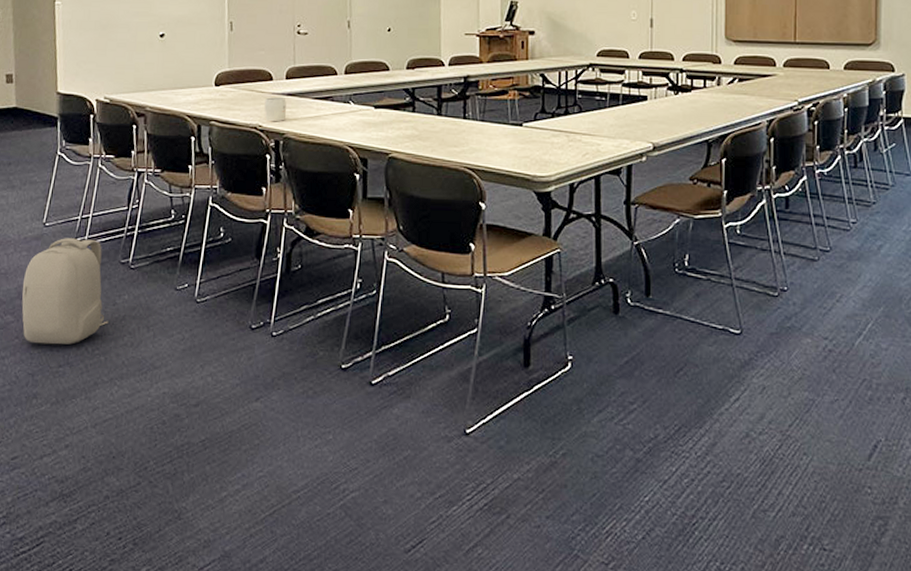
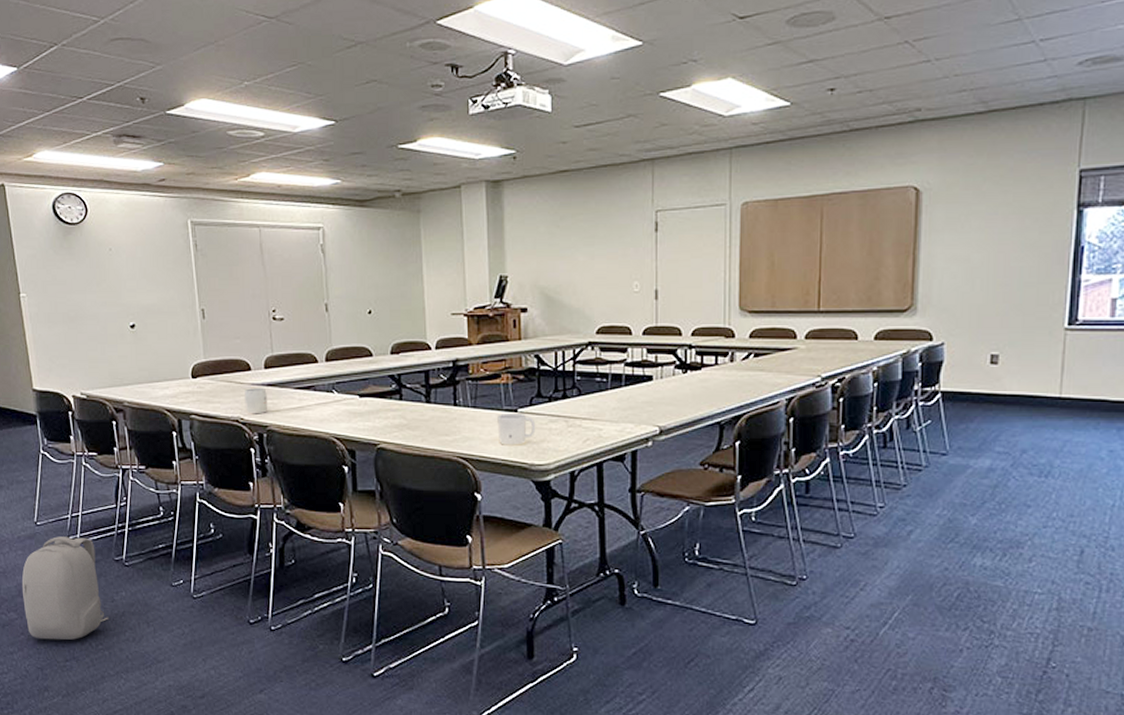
mug: none [503,127,539,158] -> present [497,412,536,446]

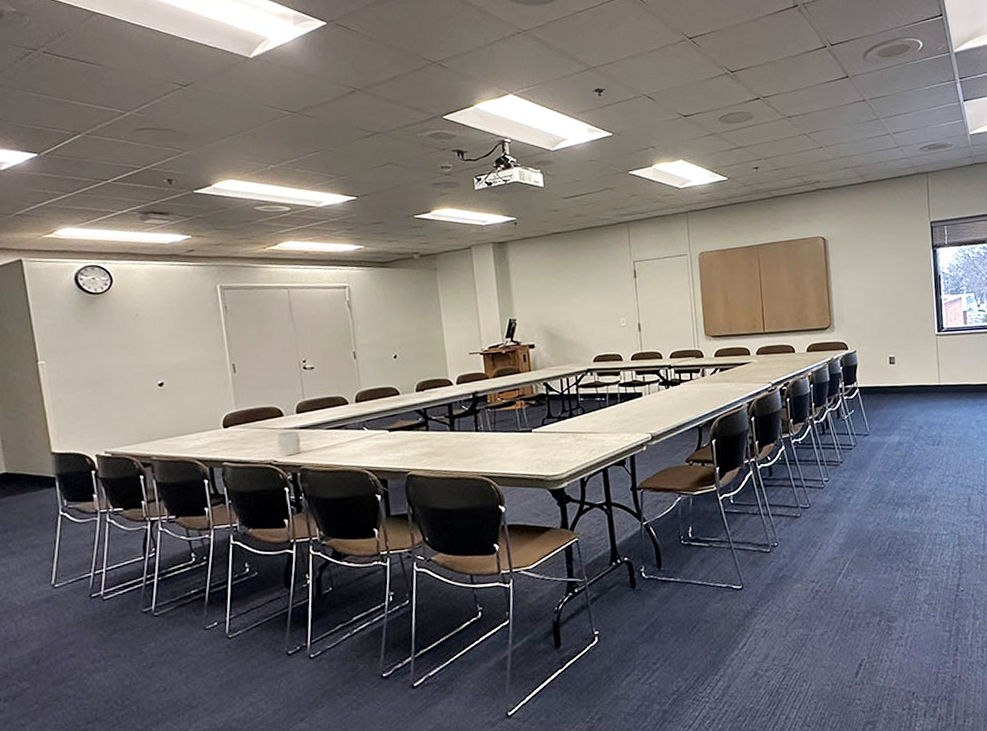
backpack: present [21,536,109,640] -> none [36,593,137,706]
mug: present [497,412,536,446] -> none [515,432,549,462]

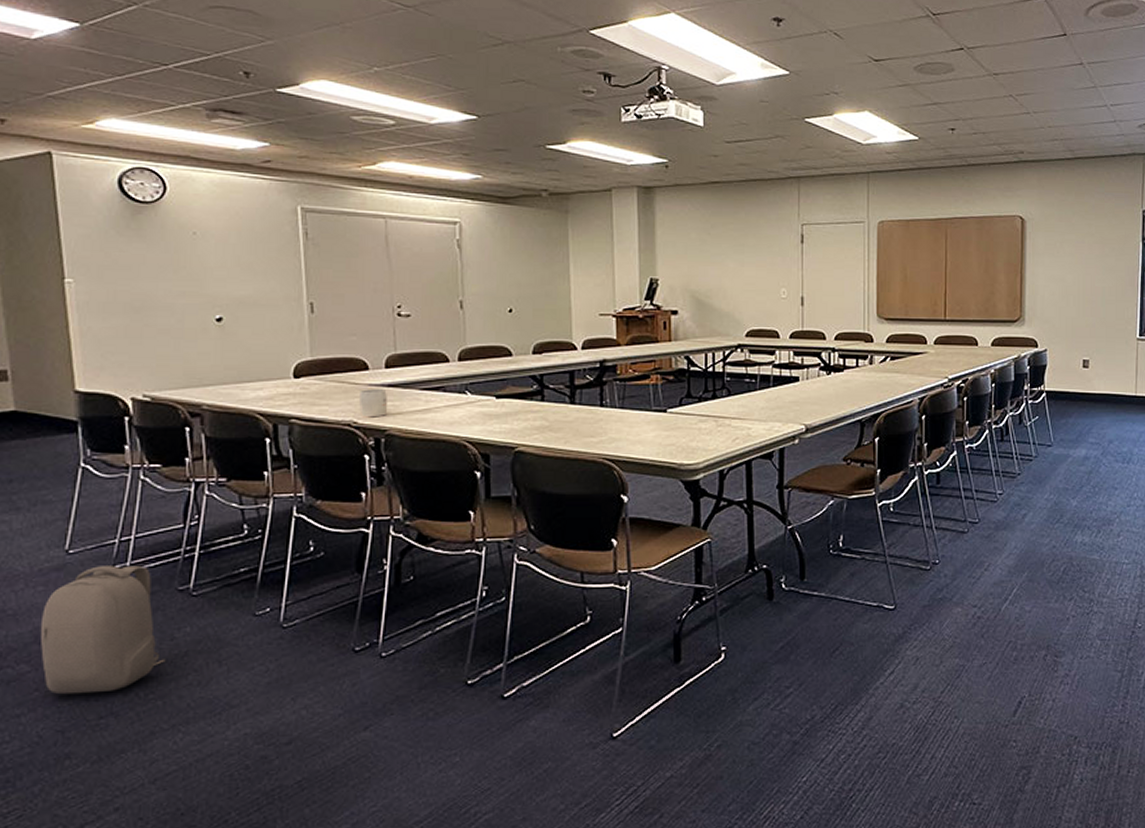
backpack: none [36,593,137,706] -> present [40,565,166,695]

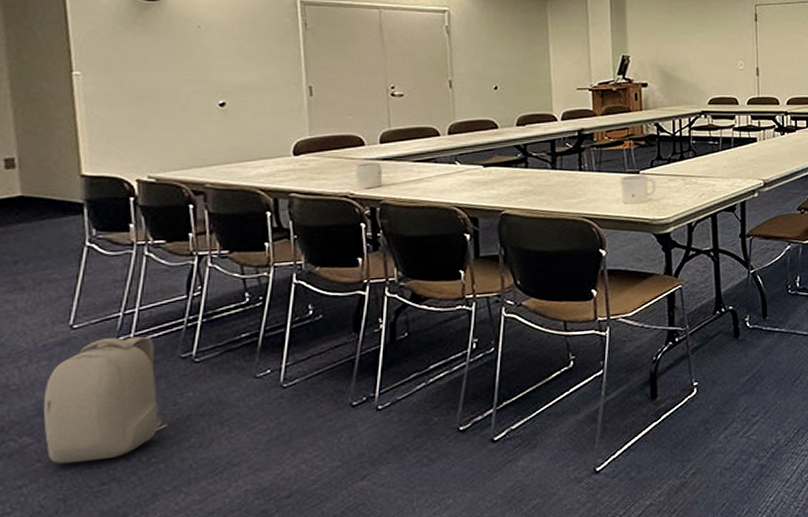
mug: none [646,413,685,446] -> present [621,174,656,204]

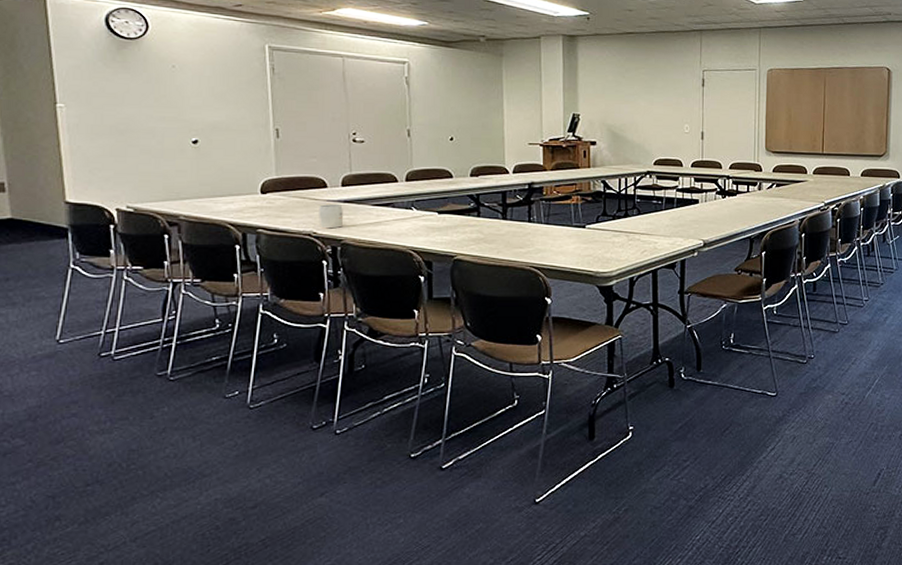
backpack: present [43,336,168,464] -> none [33,354,146,465]
mug: present [621,174,656,204] -> none [567,228,601,256]

